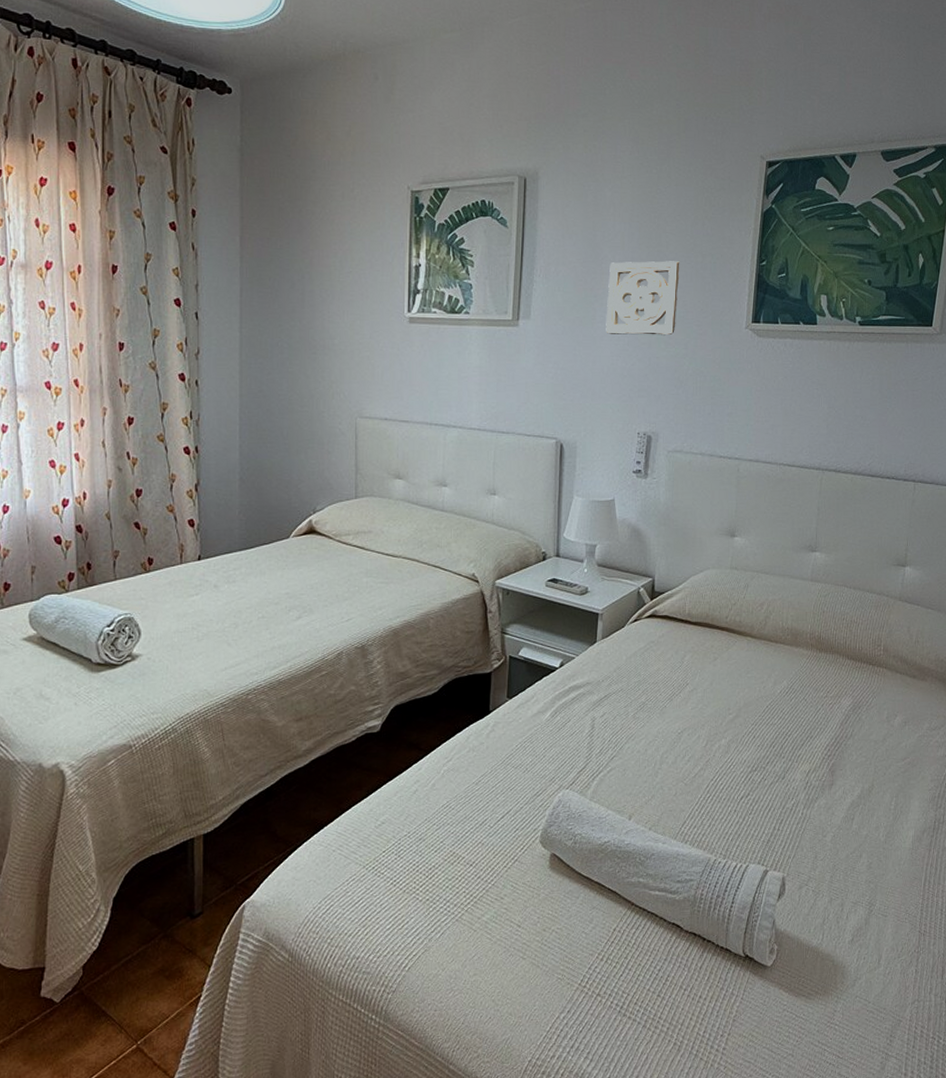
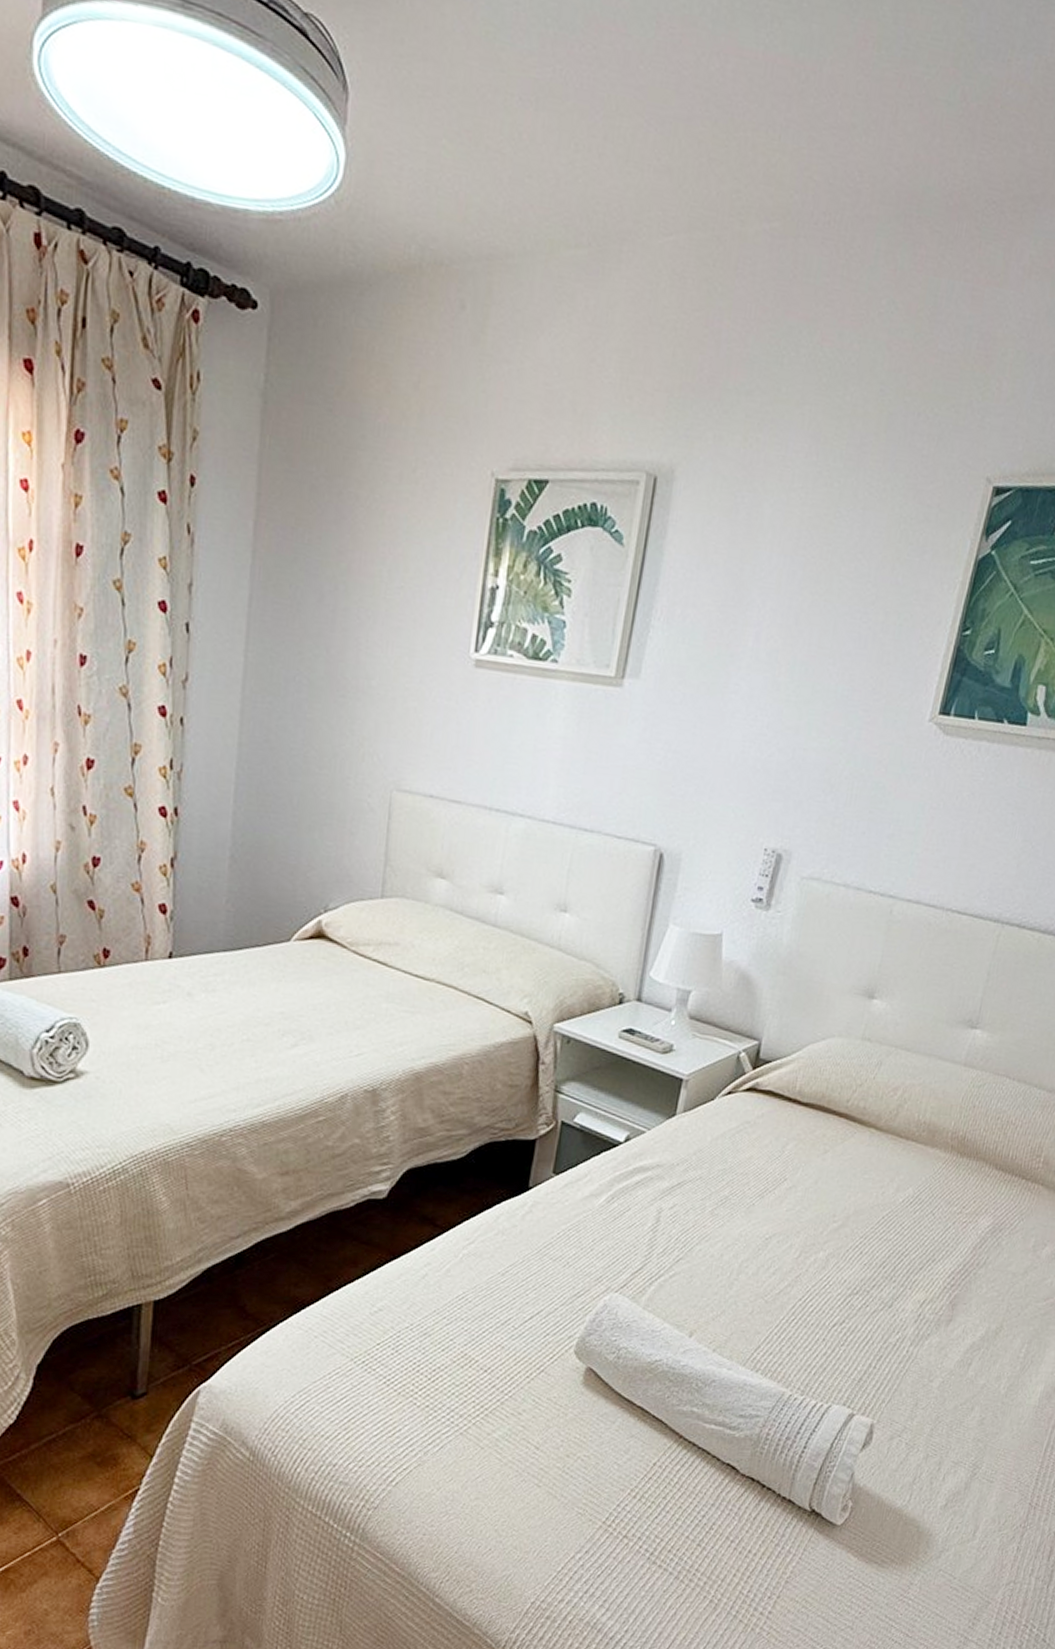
wall ornament: present [606,261,680,336] -> none [740,610,853,720]

